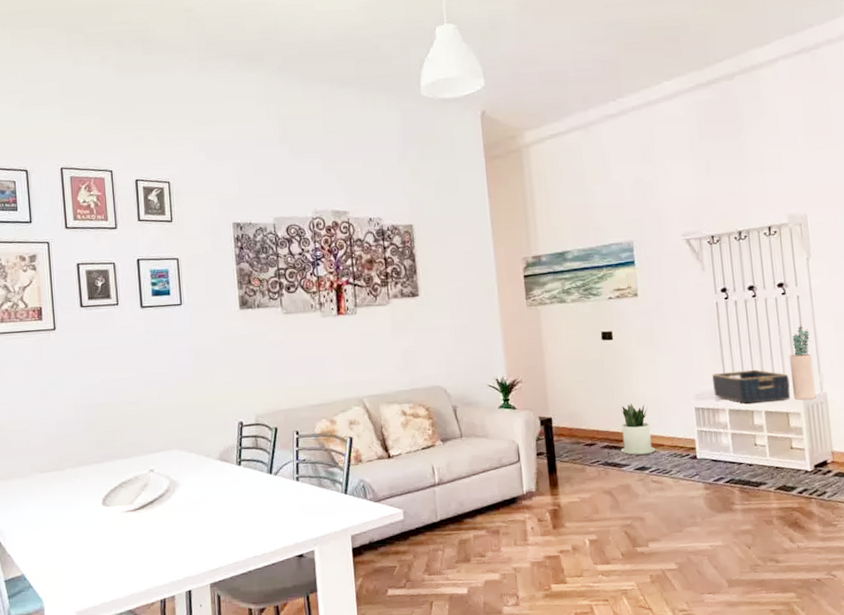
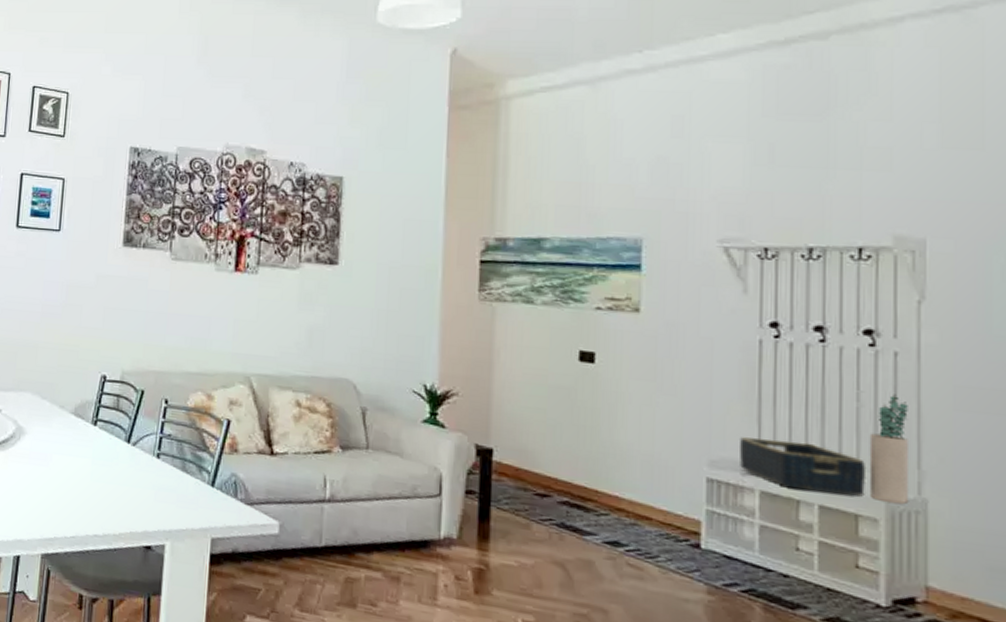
planter: present [620,403,656,456] -> none [585,453,638,527]

